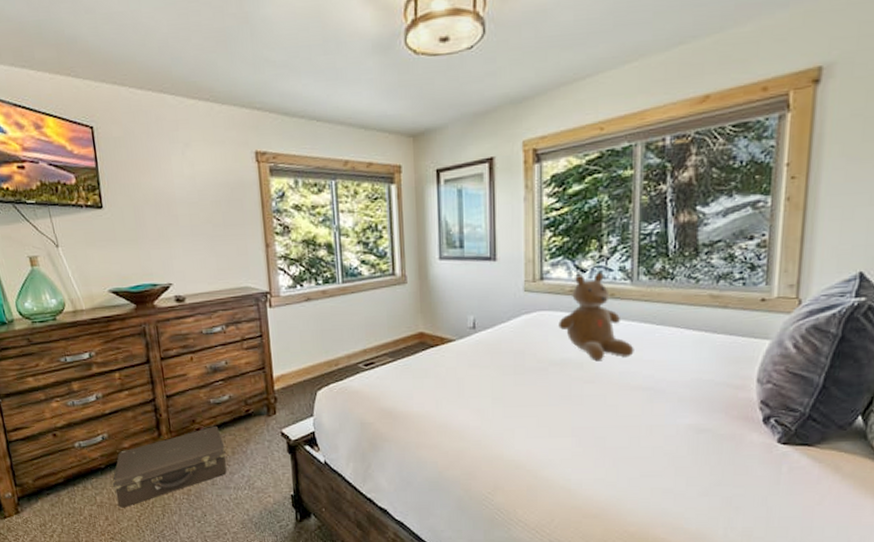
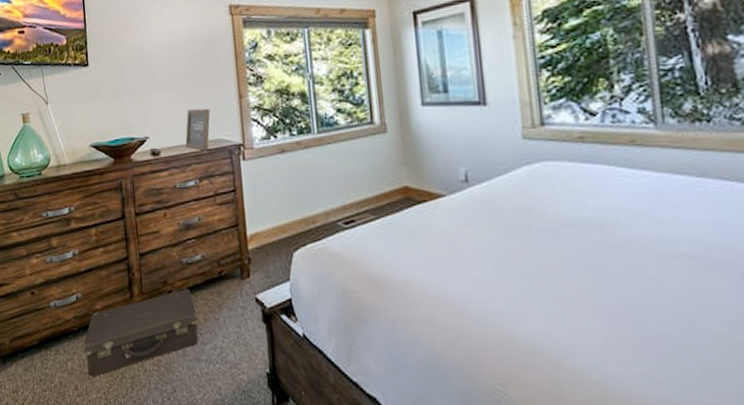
picture frame: none [211,256,237,298] -> present [185,108,210,151]
stuffed bear: present [559,272,634,360] -> none [568,115,671,220]

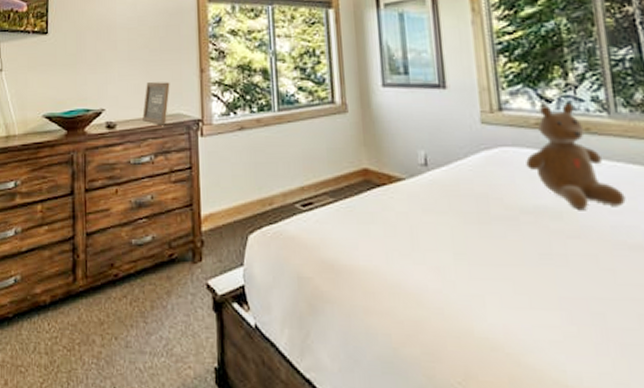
suitcase: present [84,288,198,377] -> none [19,272,144,370]
stuffed bear: none [568,115,671,220] -> present [526,102,626,209]

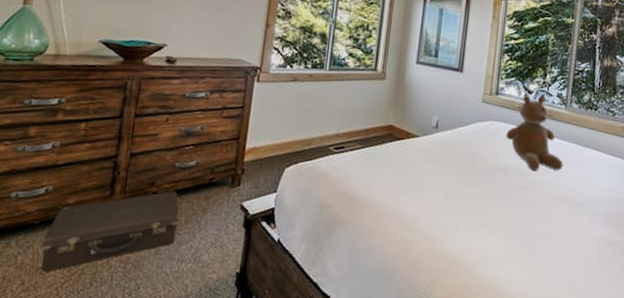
suitcase: none [19,272,144,370] -> present [40,191,179,272]
picture frame: present [143,82,170,126] -> none [204,27,236,68]

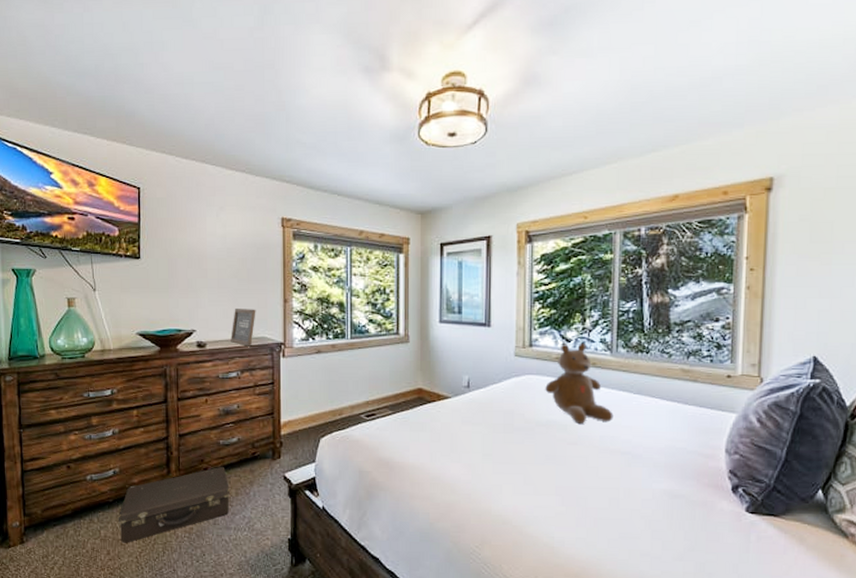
picture frame: none [204,27,236,68] -> present [231,309,256,347]

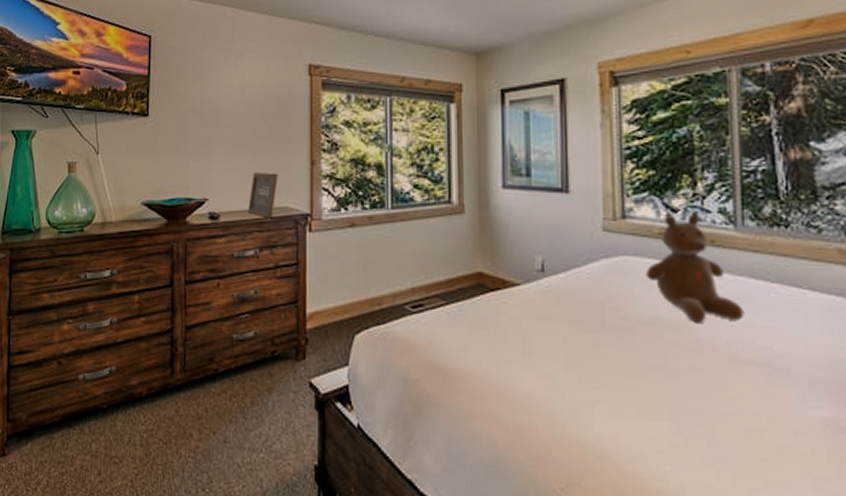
suitcase: present [119,466,230,543] -> none [113,367,244,461]

